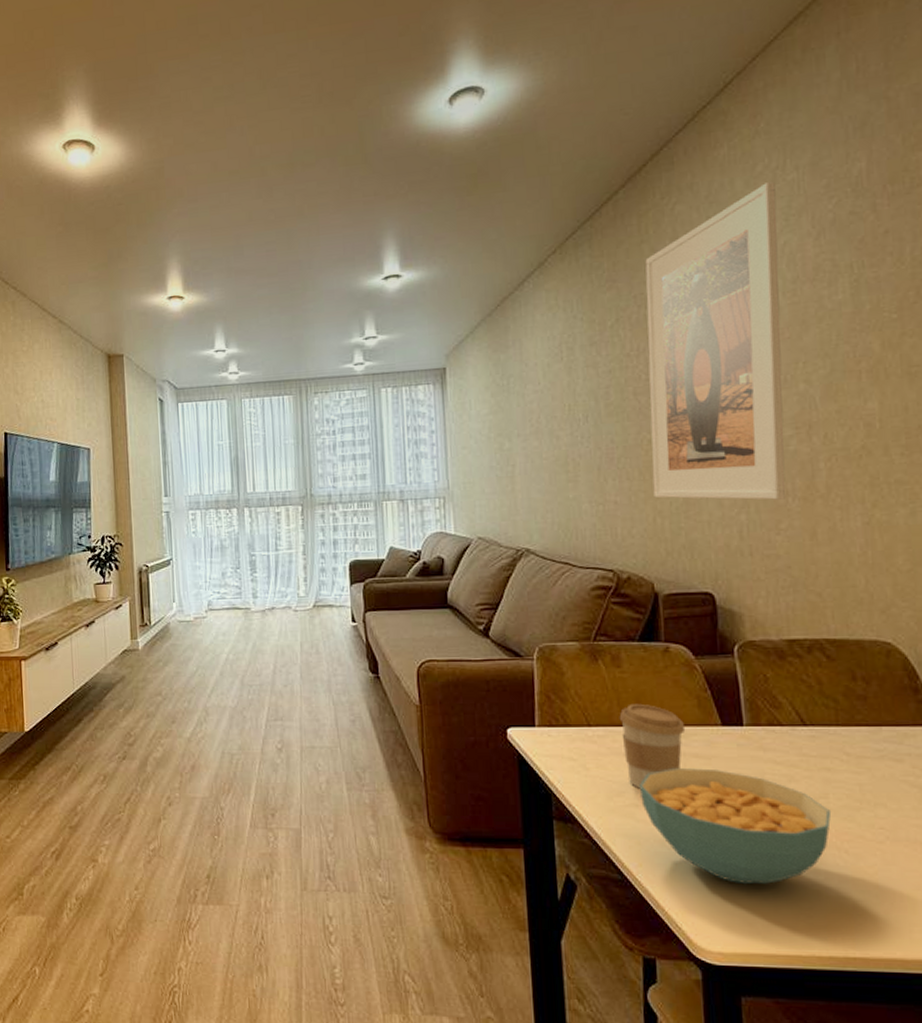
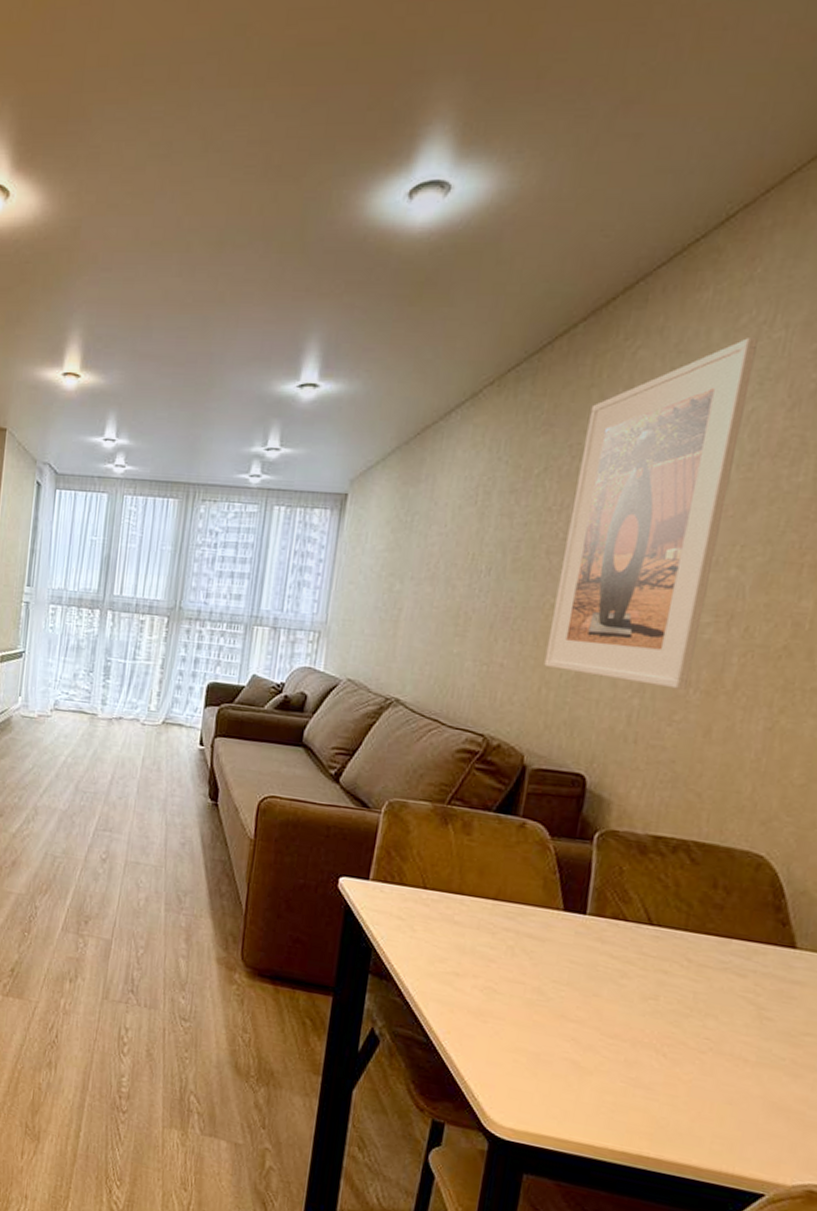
coffee cup: present [619,703,686,789] -> none [454,873,525,959]
cereal bowl: present [639,768,832,884] -> none [463,944,659,1073]

